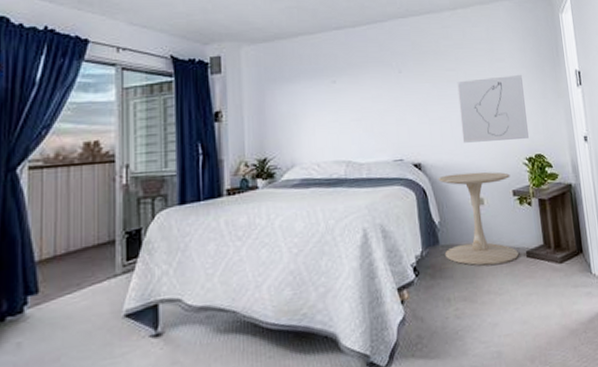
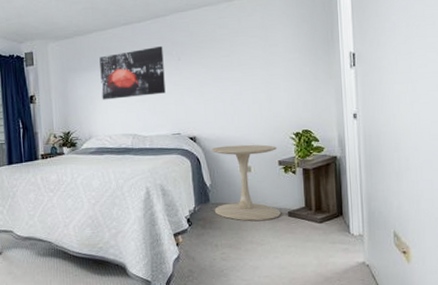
wall art: none [306,56,385,118] -> present [99,46,166,100]
wall art: present [457,75,529,143] -> none [231,59,297,120]

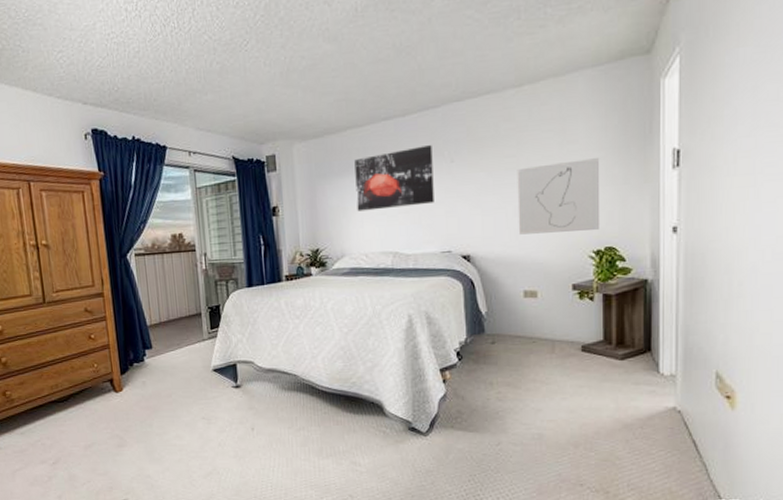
pedestal table: present [210,144,281,222] -> none [487,264,572,357]
wall art: none [231,59,297,120] -> present [517,158,599,235]

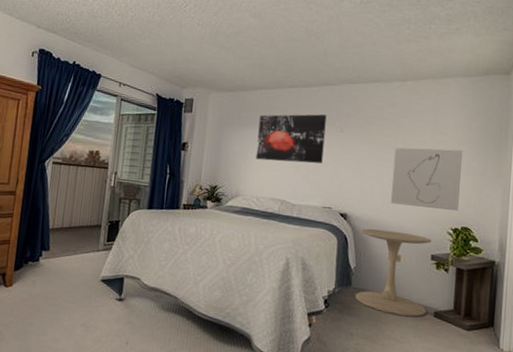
pedestal table: none [487,264,572,357] -> present [354,228,432,317]

